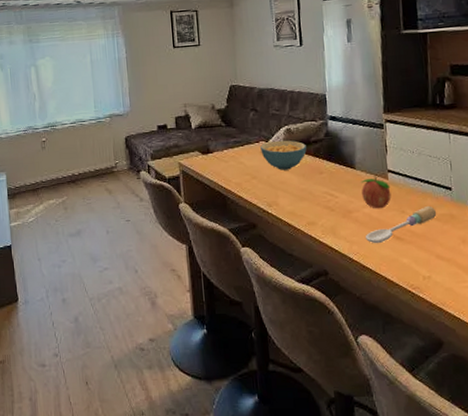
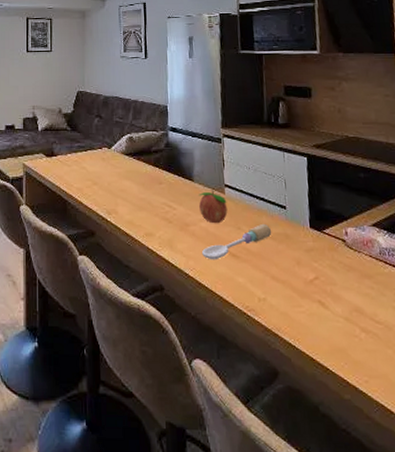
cereal bowl: present [260,140,307,170] -> none [103,148,147,178]

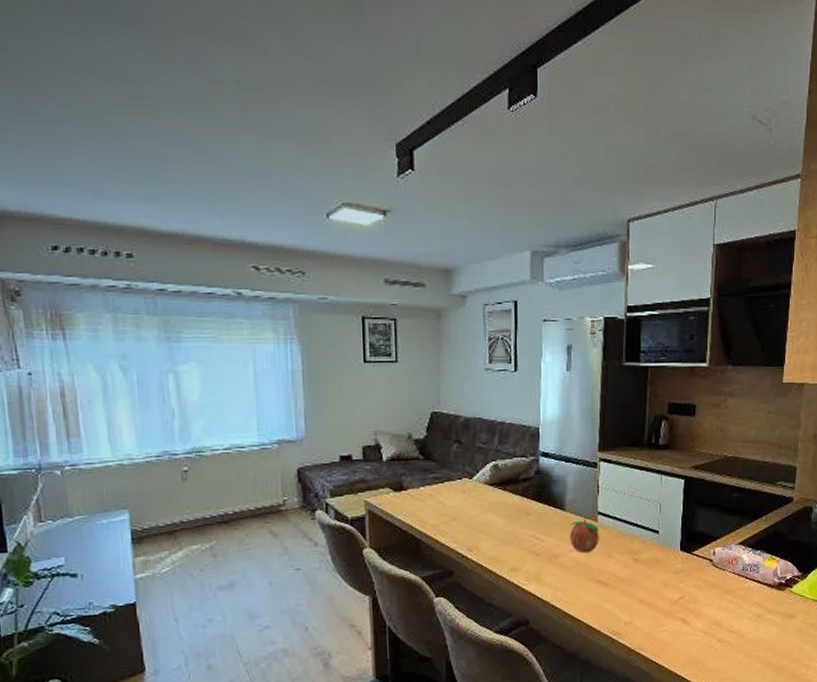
spoon: present [202,223,272,260] -> none [571,549,643,590]

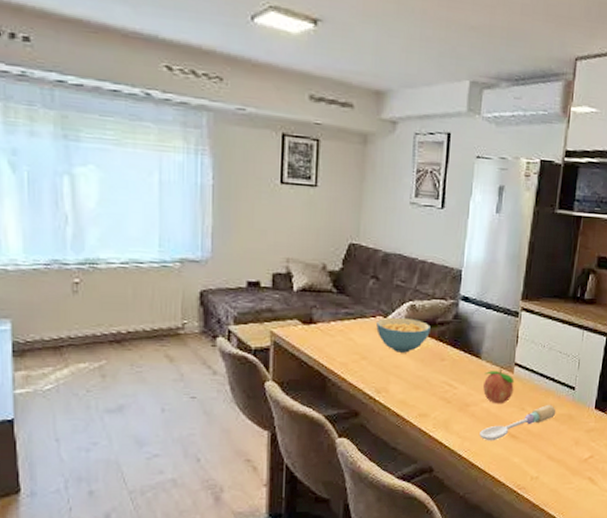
cereal bowl: none [463,477,514,511] -> present [376,317,430,353]
spoon: none [571,549,643,590] -> present [480,404,556,441]

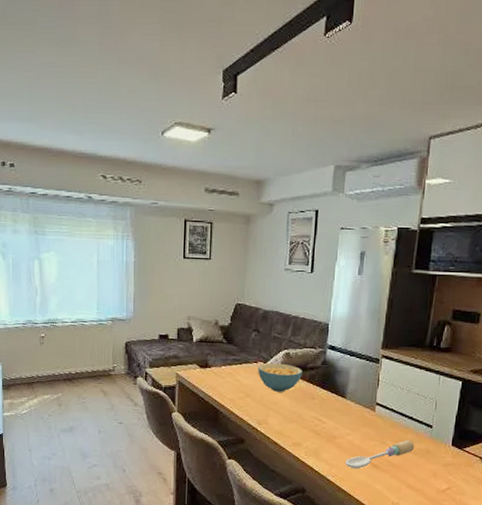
fruit: present [483,368,515,405] -> none [348,407,376,438]

